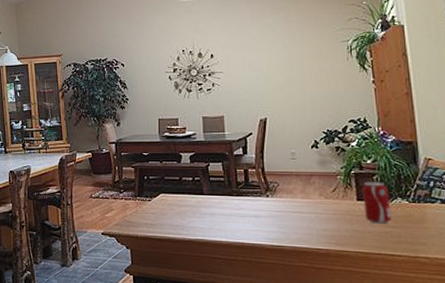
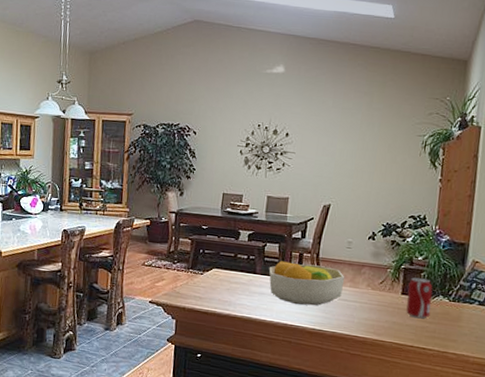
fruit bowl: none [216,179,295,222] -> present [269,261,345,306]

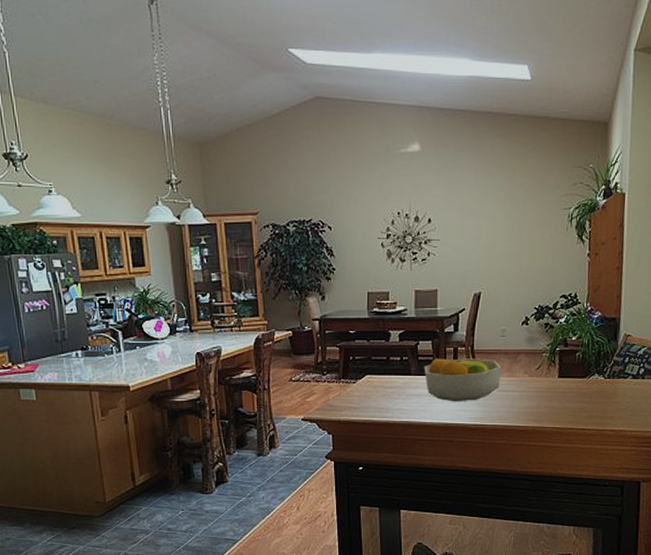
beverage can: present [406,277,433,319] -> none [564,359,588,400]

